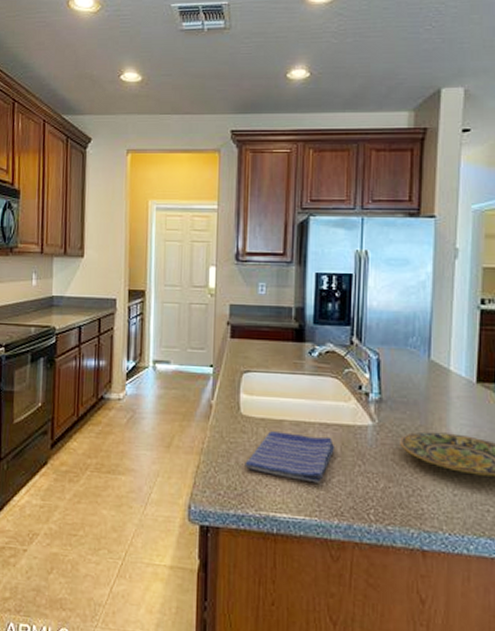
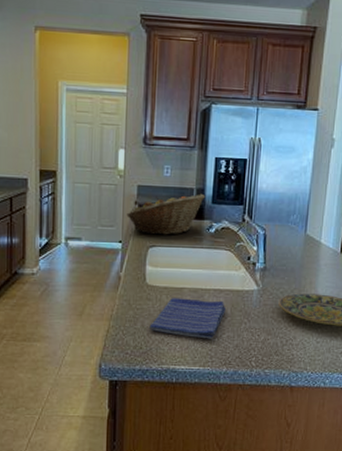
fruit basket: none [218,312,306,359] -> present [126,193,206,235]

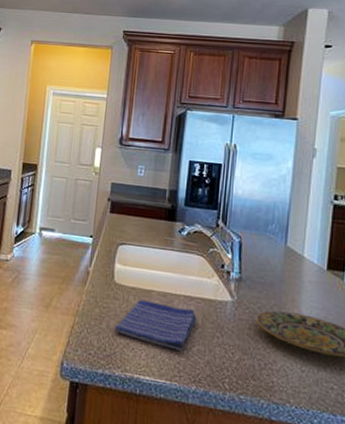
fruit basket: present [126,193,206,235] -> none [99,194,178,234]

